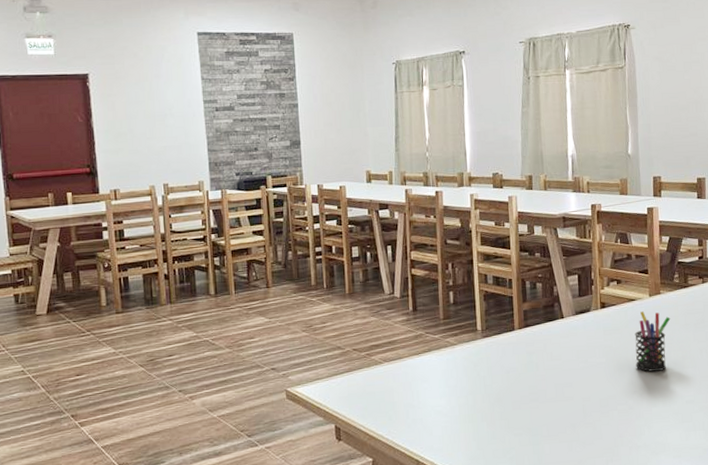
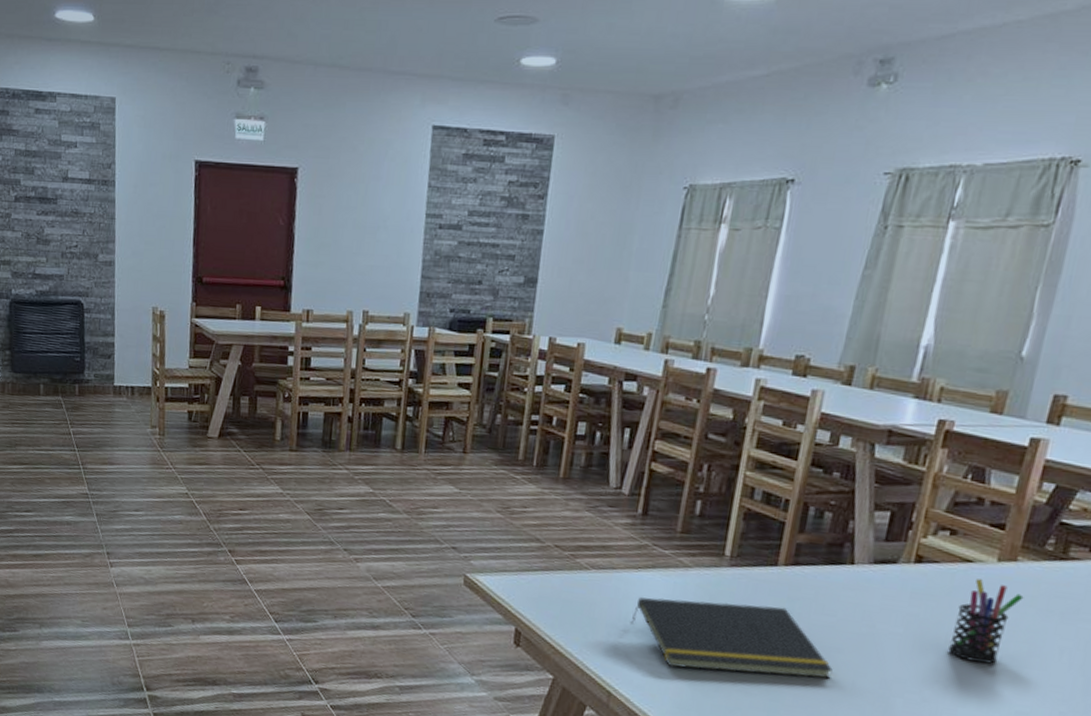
notepad: none [421,361,568,428] -> present [630,596,833,679]

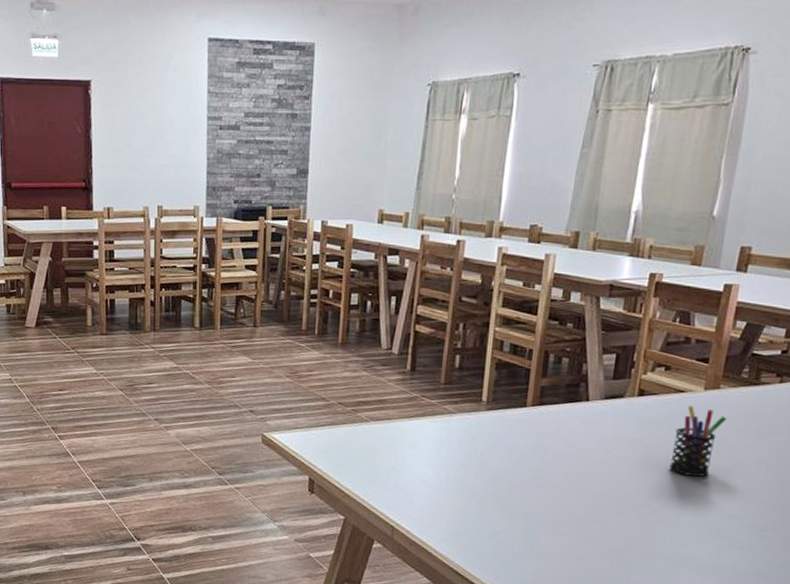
notepad: present [630,596,833,679] -> none [406,441,577,501]

